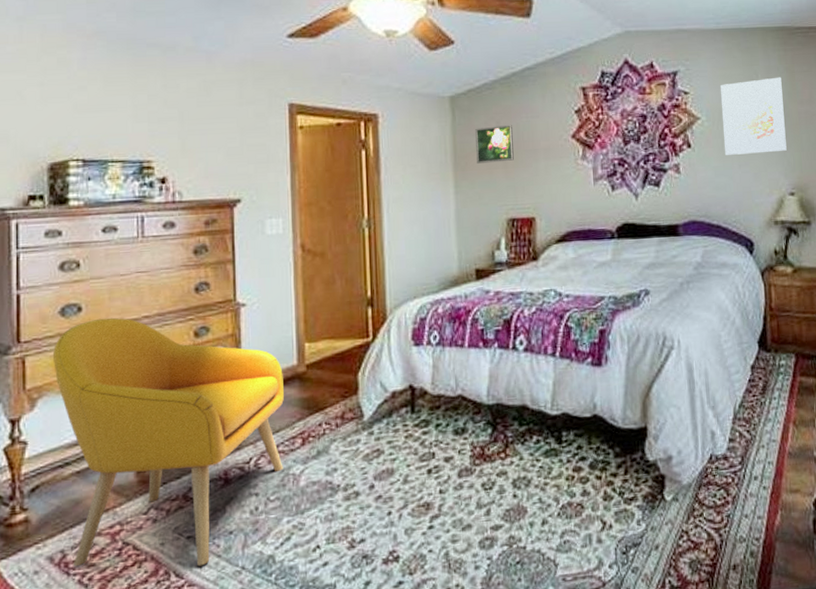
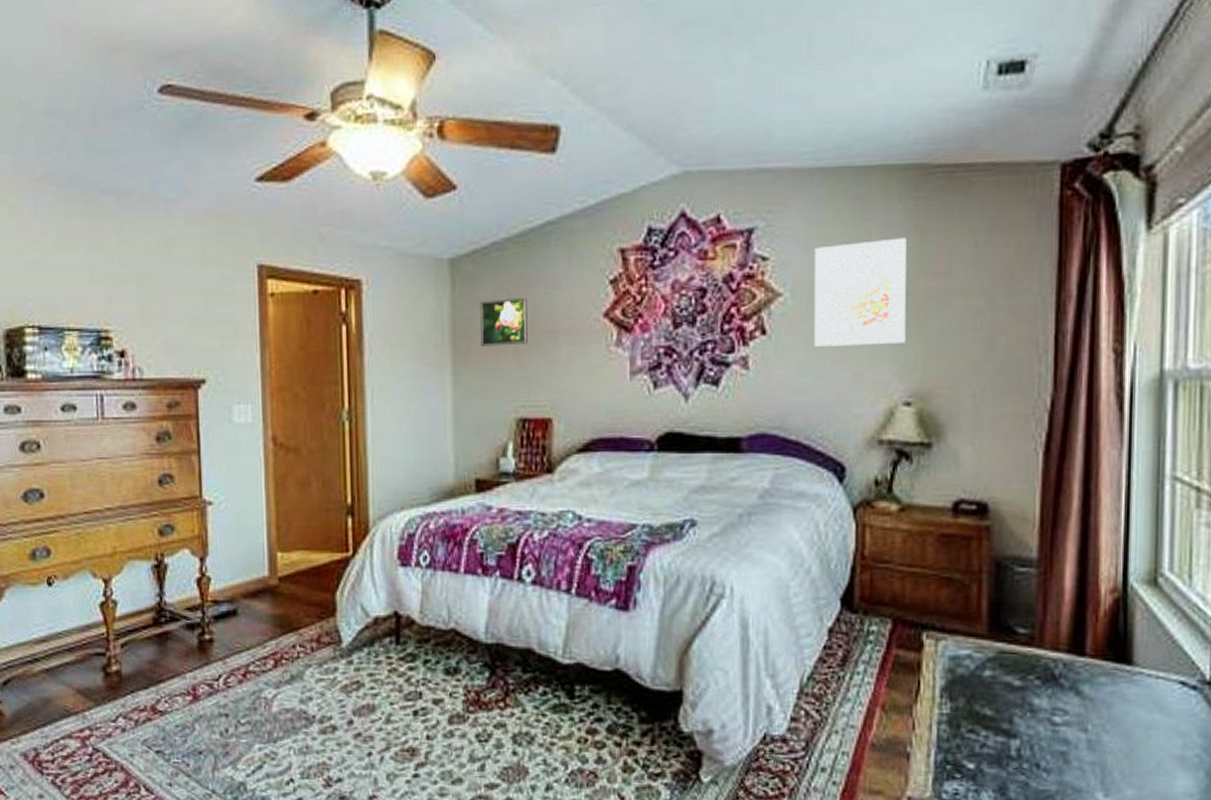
armchair: present [52,317,285,567] -> none [17,507,256,784]

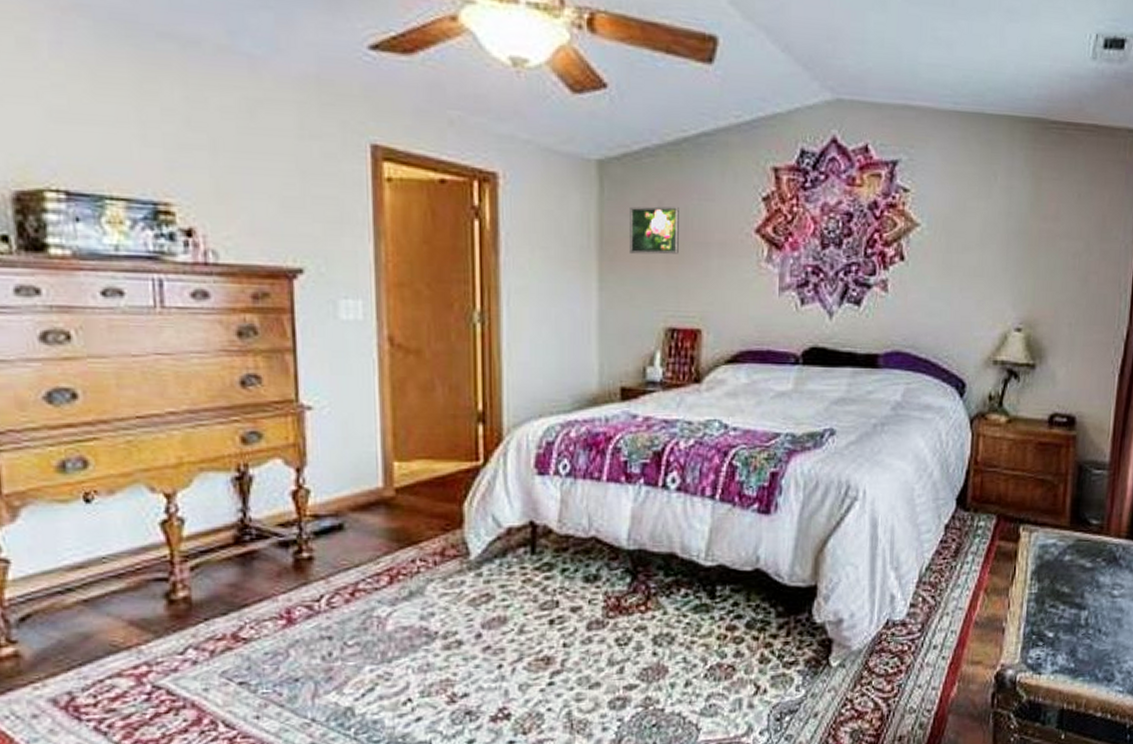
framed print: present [815,237,906,347] -> none [945,182,1025,277]

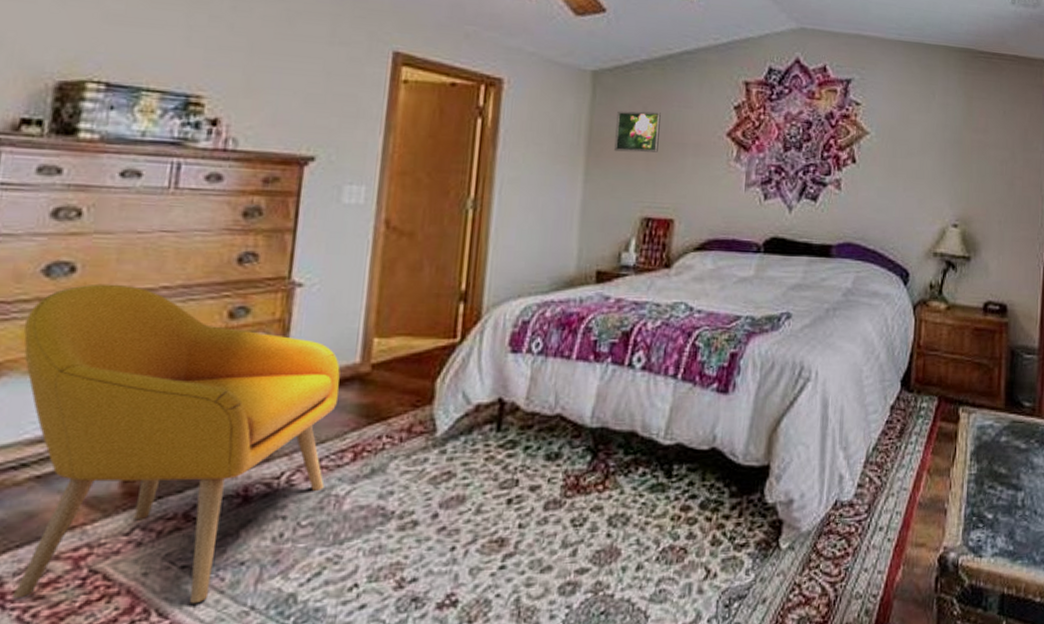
armchair: none [38,410,367,717] -> present [12,283,340,604]

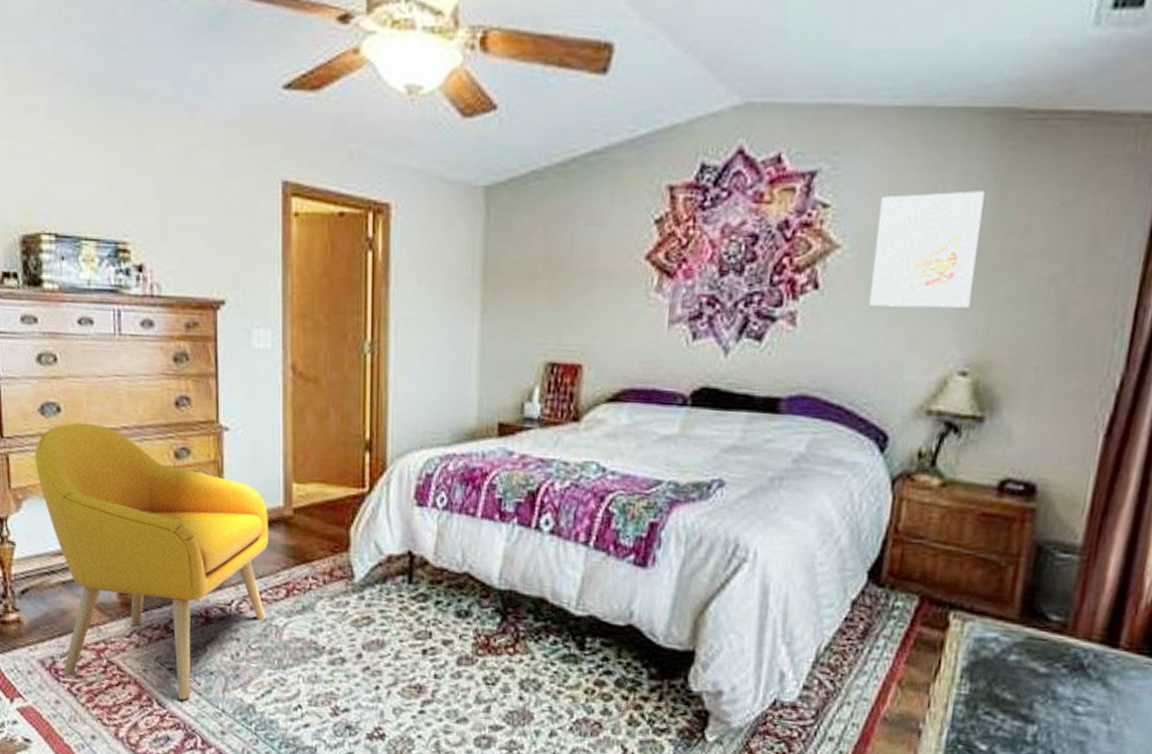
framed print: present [614,111,661,153] -> none [513,232,565,285]
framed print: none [891,100,959,179] -> present [870,190,985,308]

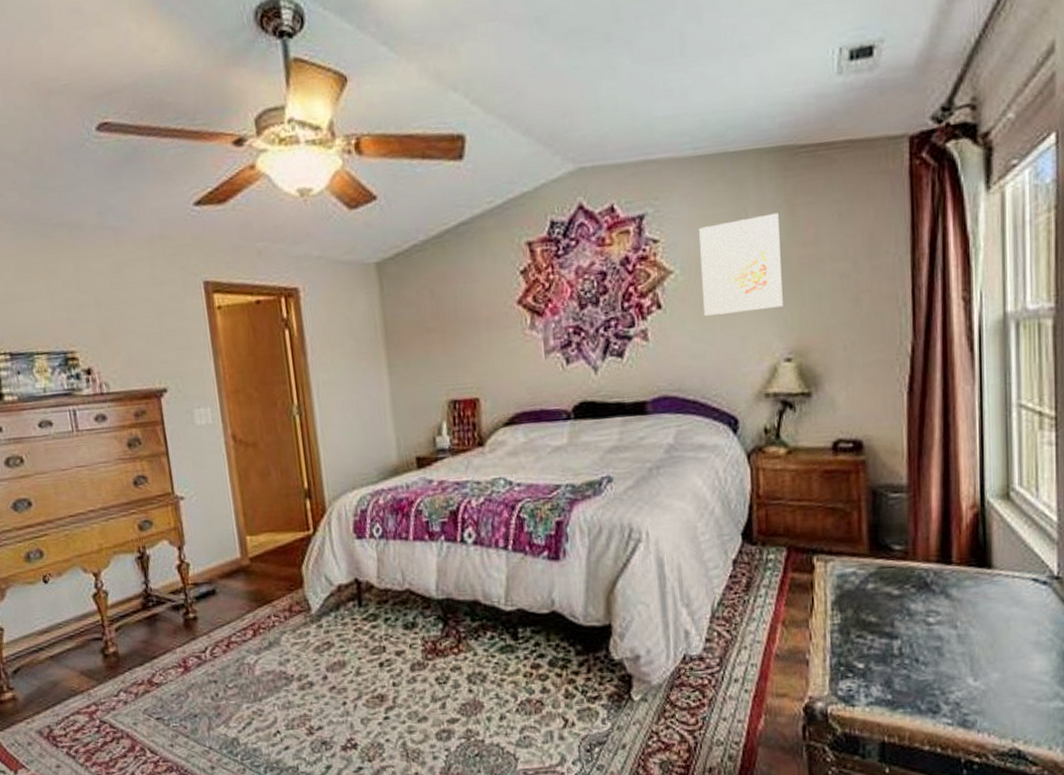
armchair: present [34,422,269,700] -> none [12,512,238,745]

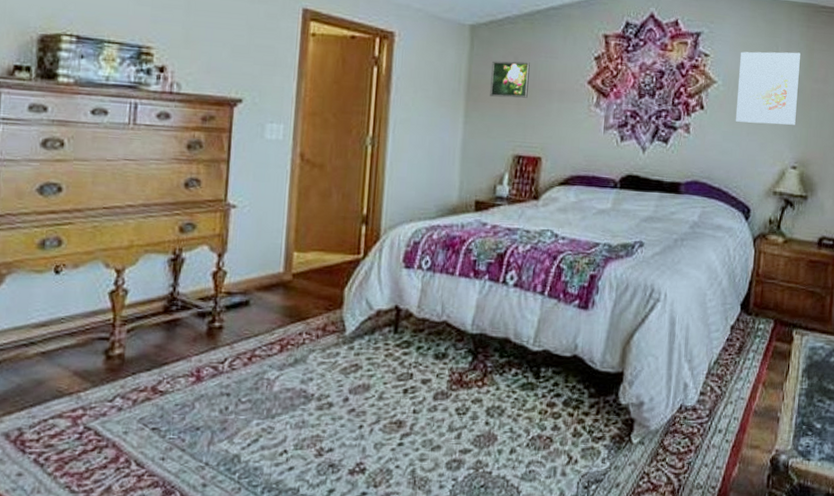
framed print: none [407,291,452,339] -> present [490,61,530,98]

